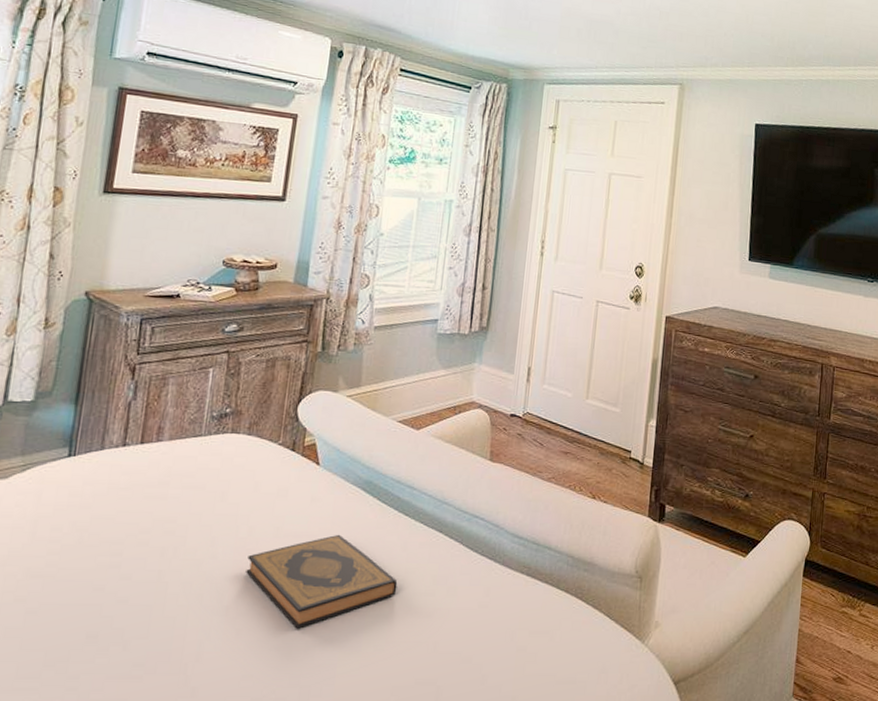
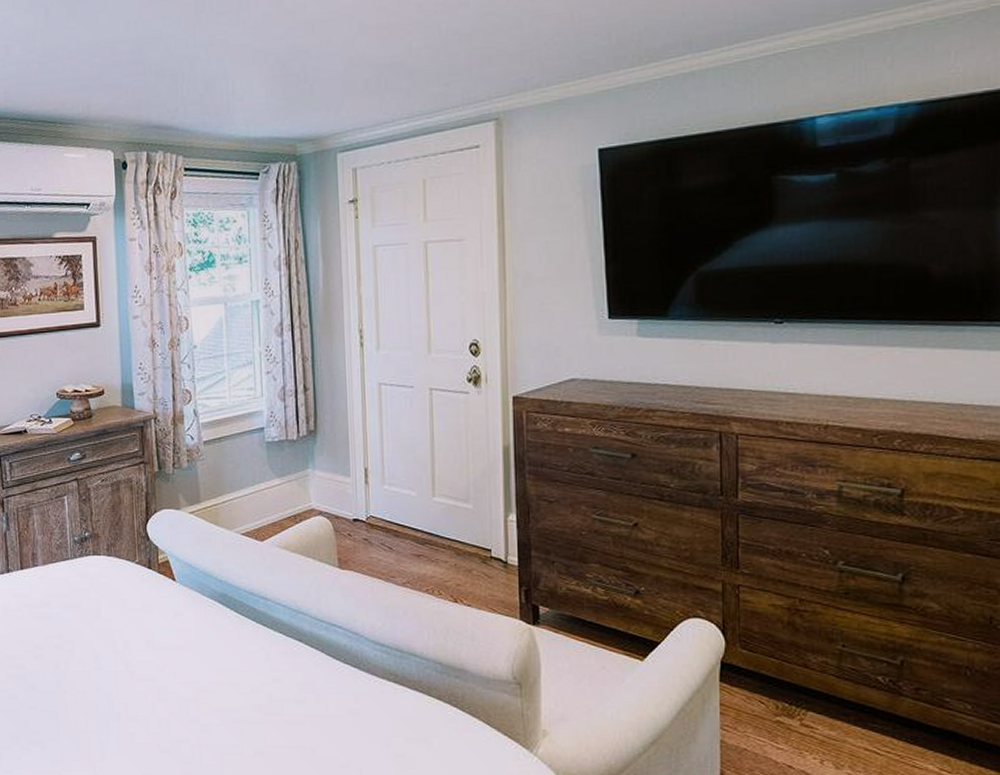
hardback book: present [246,534,398,629] -> none [128,645,267,733]

